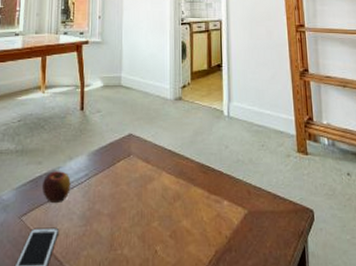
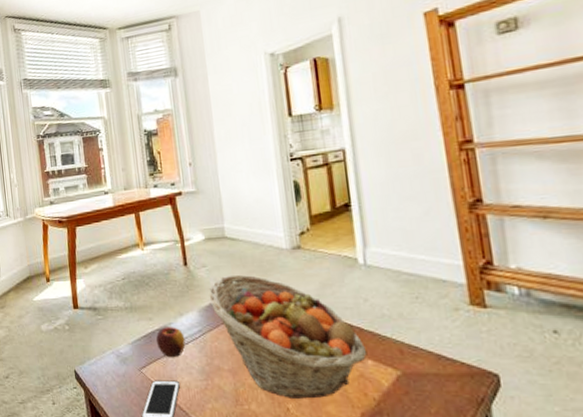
fruit basket: none [99,121,224,240] -> present [209,274,368,399]

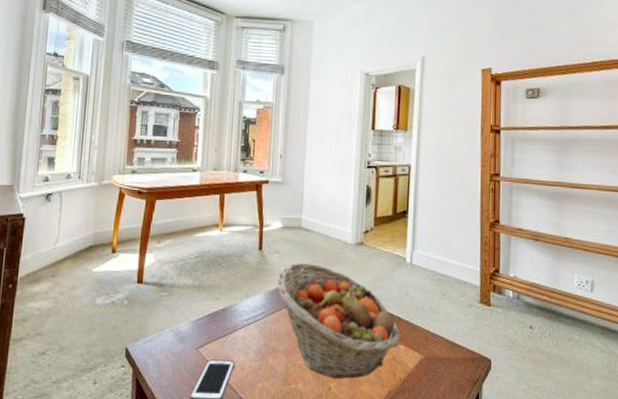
apple: present [155,327,186,358] -> none [218,307,248,338]

